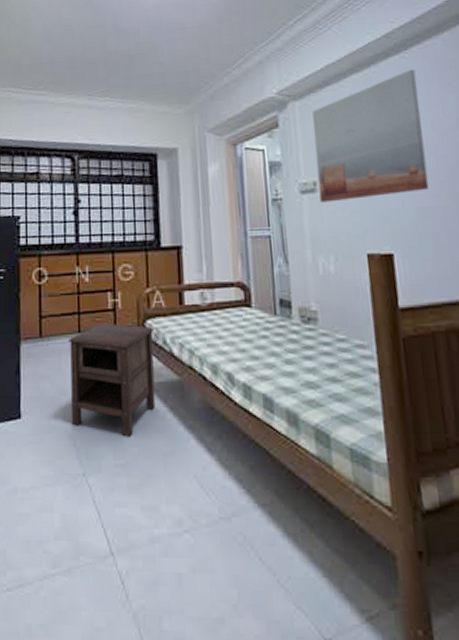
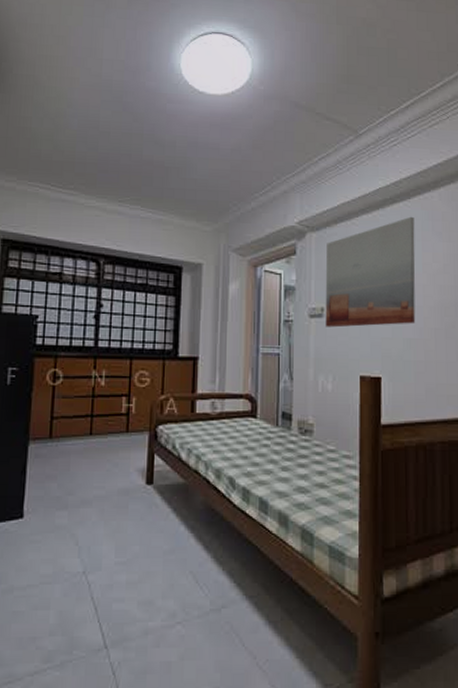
nightstand: present [68,323,156,437] -> none [75,426,165,537]

